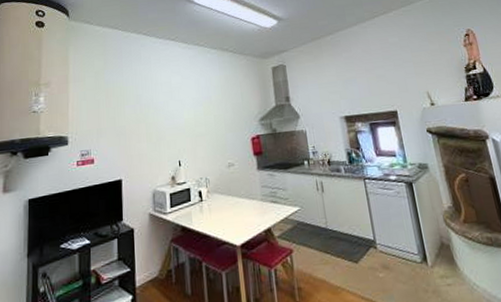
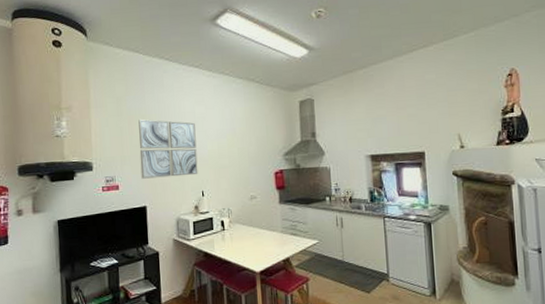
wall art: none [116,91,175,151] -> present [138,119,198,179]

